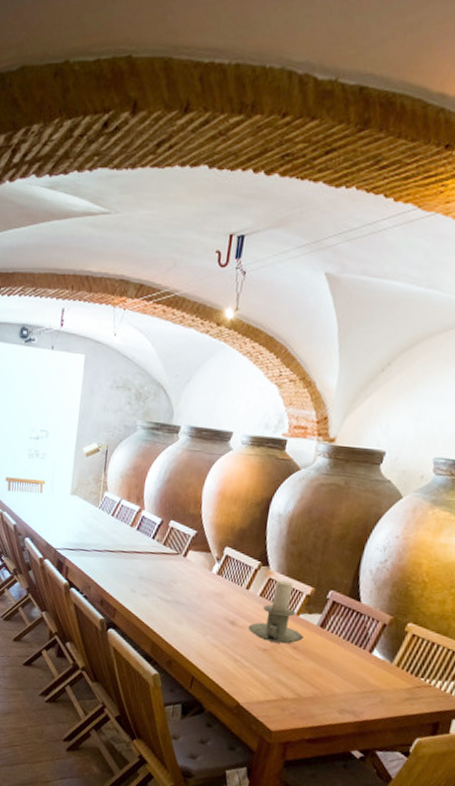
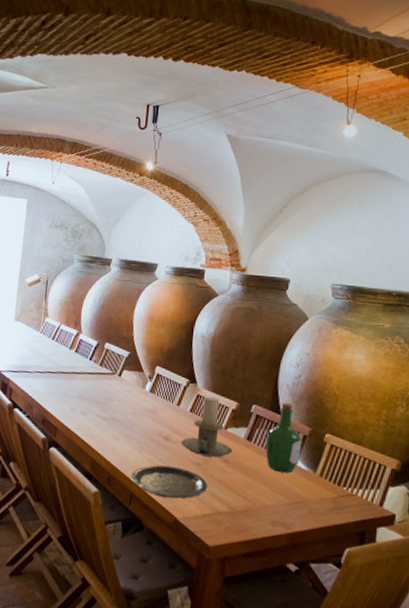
plate: none [192,649,275,684] -> present [130,464,208,499]
wine bottle: none [339,589,381,663] -> present [265,403,302,474]

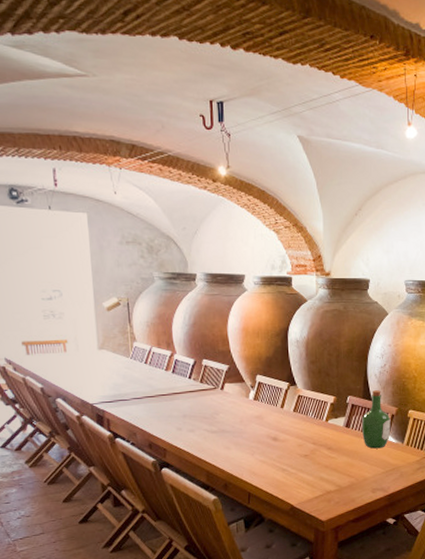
plate: present [130,464,208,499] -> none [246,461,317,491]
candle holder: present [181,396,233,458] -> none [288,395,335,448]

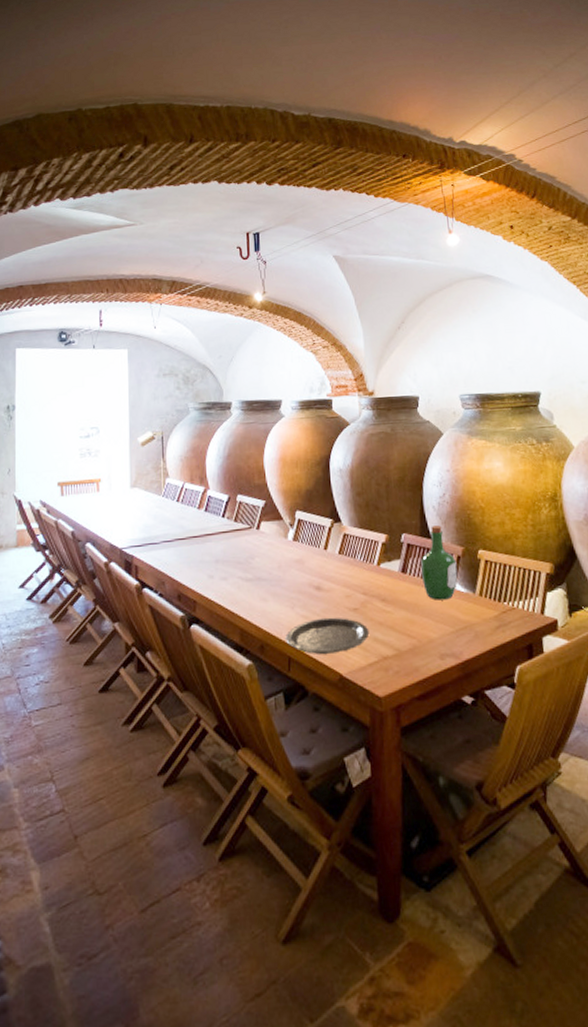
plate: none [246,461,317,491] -> present [285,617,370,655]

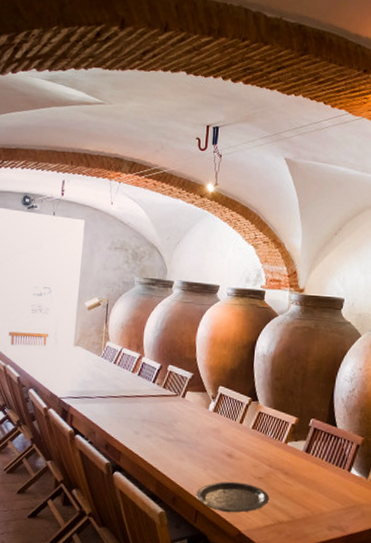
wine bottle: present [420,525,458,600] -> none [322,415,356,481]

